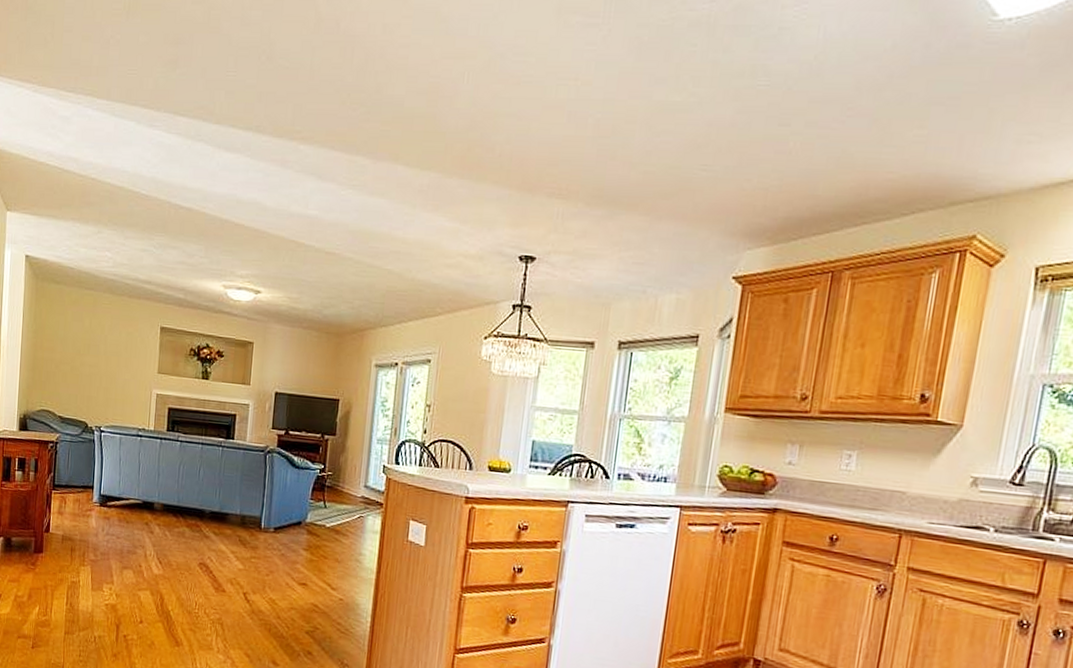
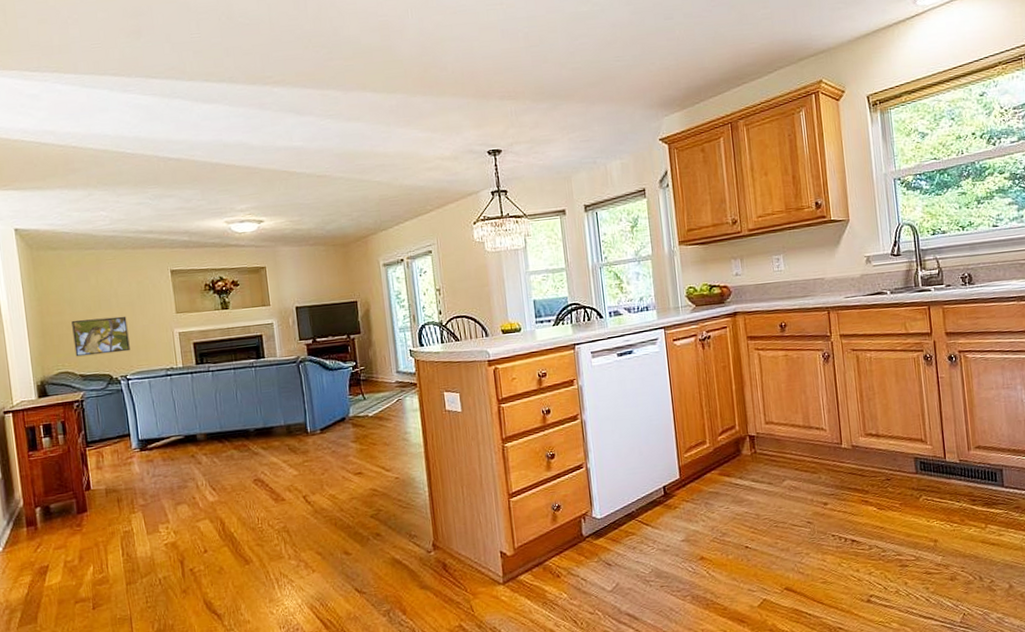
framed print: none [58,359,111,403] -> present [72,316,130,357]

